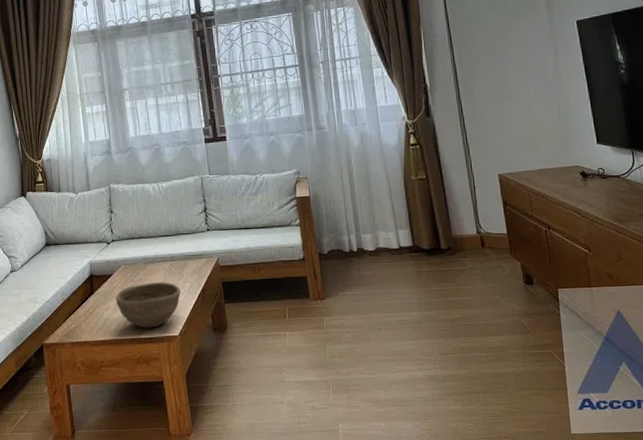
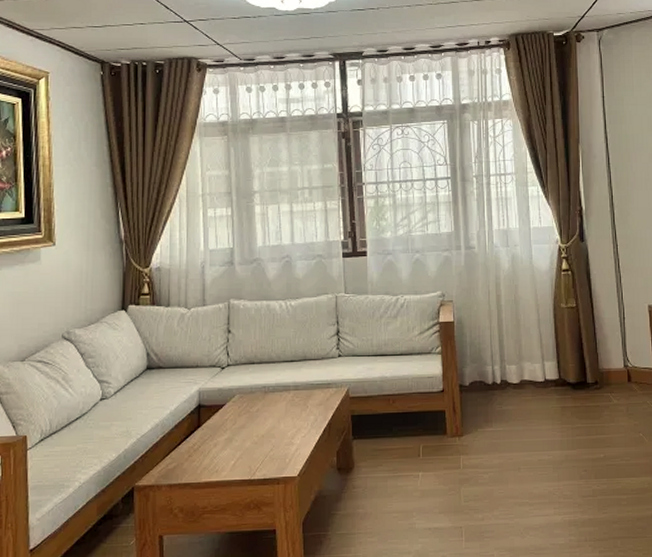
bowl: present [115,282,181,329] -> none [226,414,303,468]

